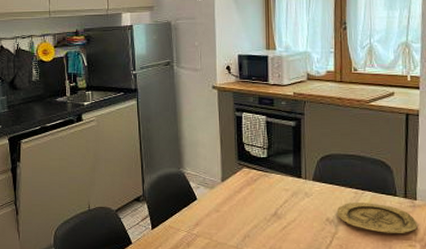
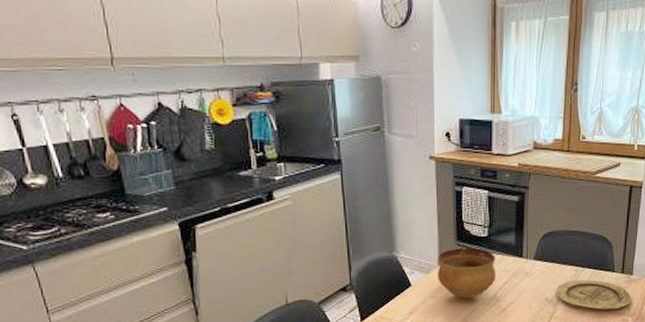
bowl: none [220,167,276,214] -> present [437,247,496,298]

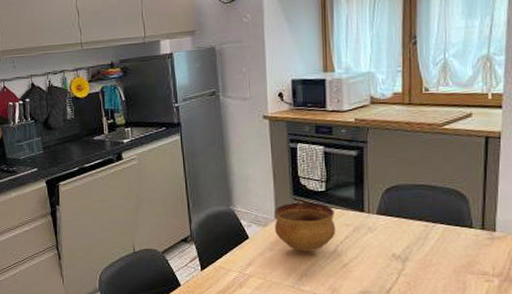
plate: present [556,280,632,310] -> none [404,236,496,268]

